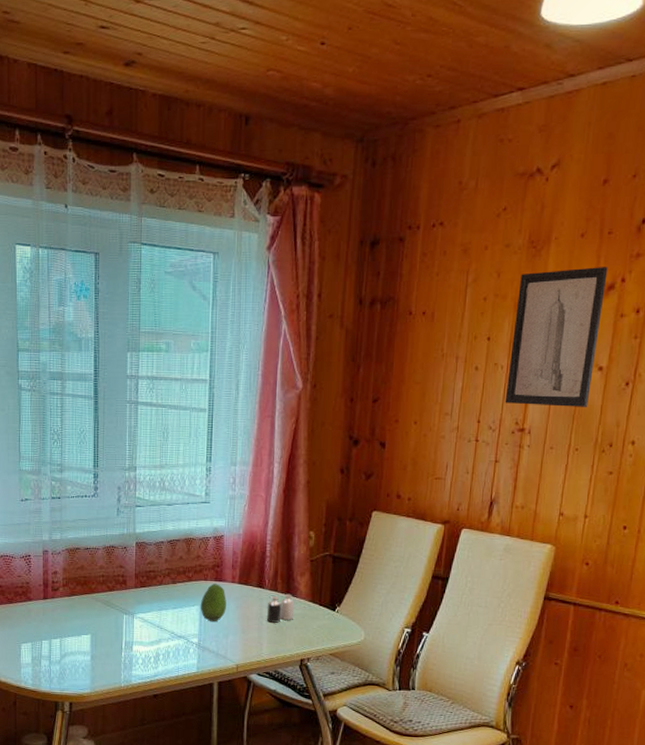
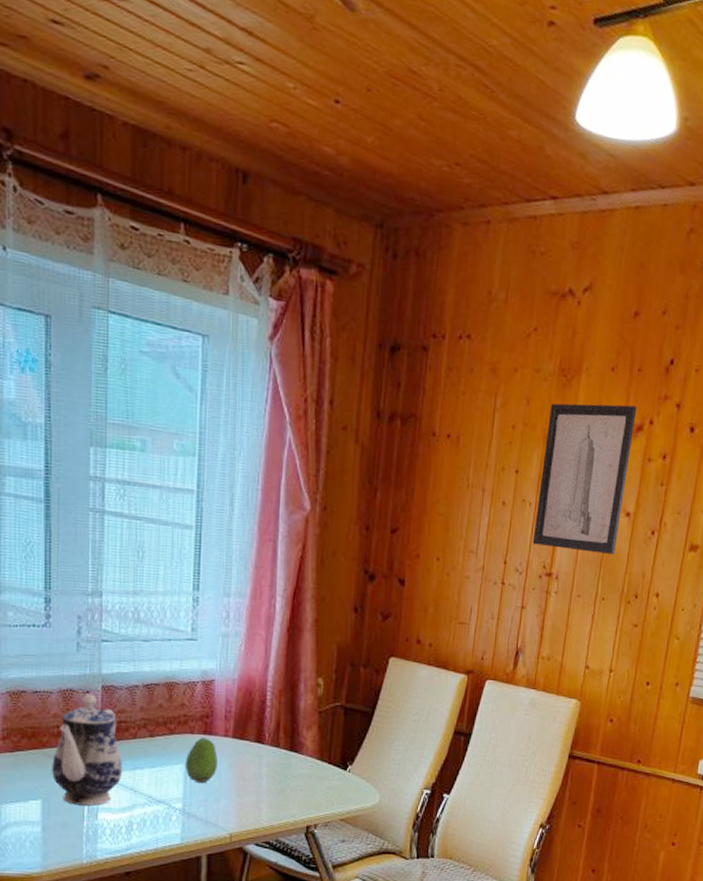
teapot: none [99,549,152,640] -> present [52,694,123,806]
candle: present [267,593,295,623] -> none [266,750,300,784]

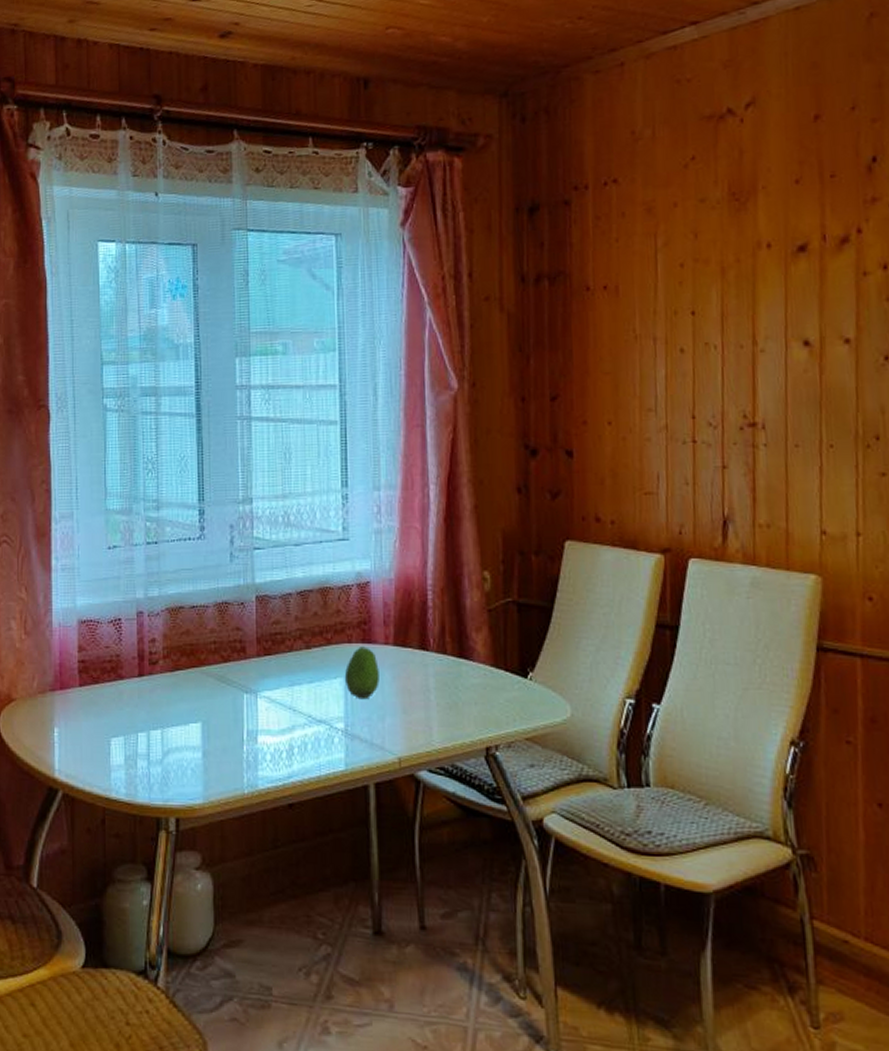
teapot: present [52,694,123,806] -> none [210,606,281,728]
wall art: present [532,403,637,554] -> none [724,216,838,393]

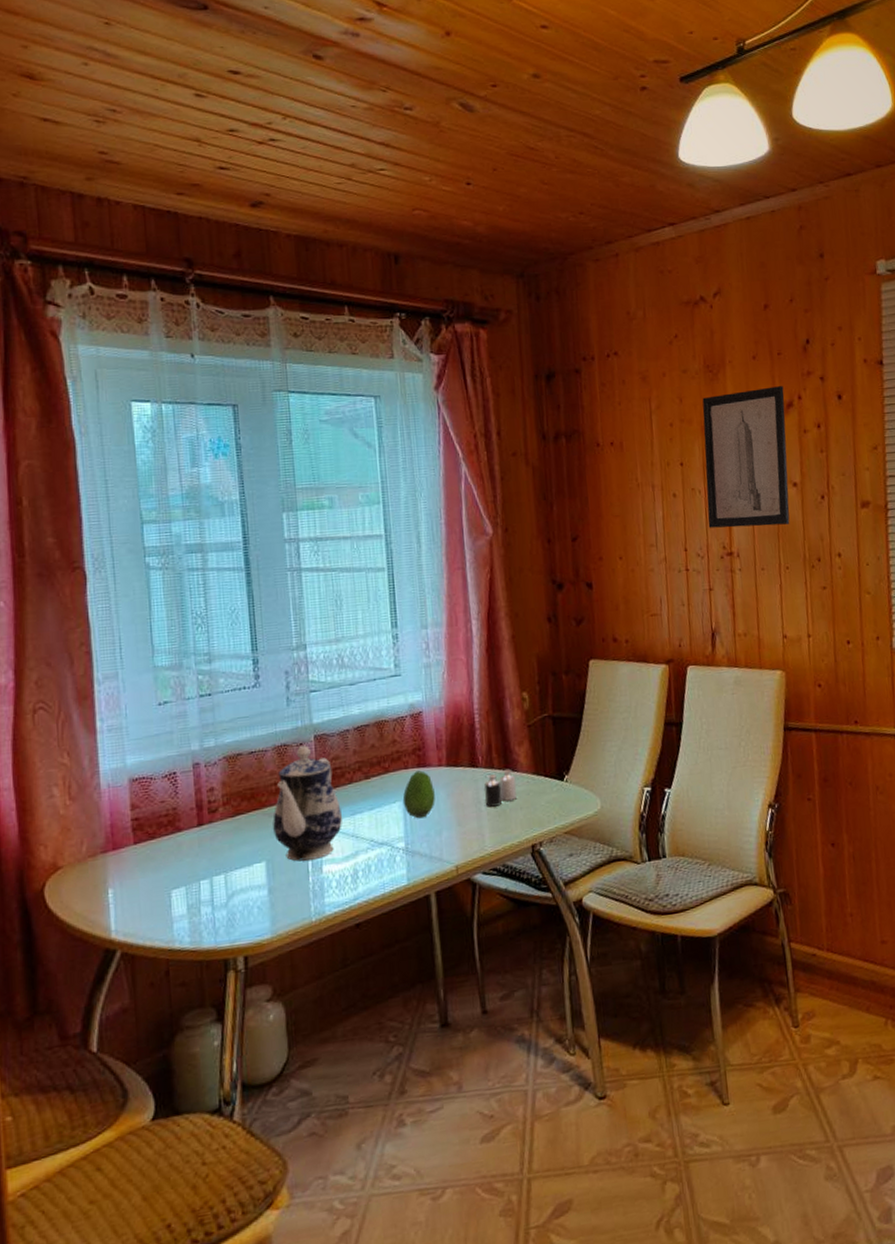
teapot: none [210,606,281,728] -> present [273,745,343,862]
candle: none [434,656,472,697] -> present [484,768,517,807]
wall art: none [724,216,838,393] -> present [702,386,790,528]

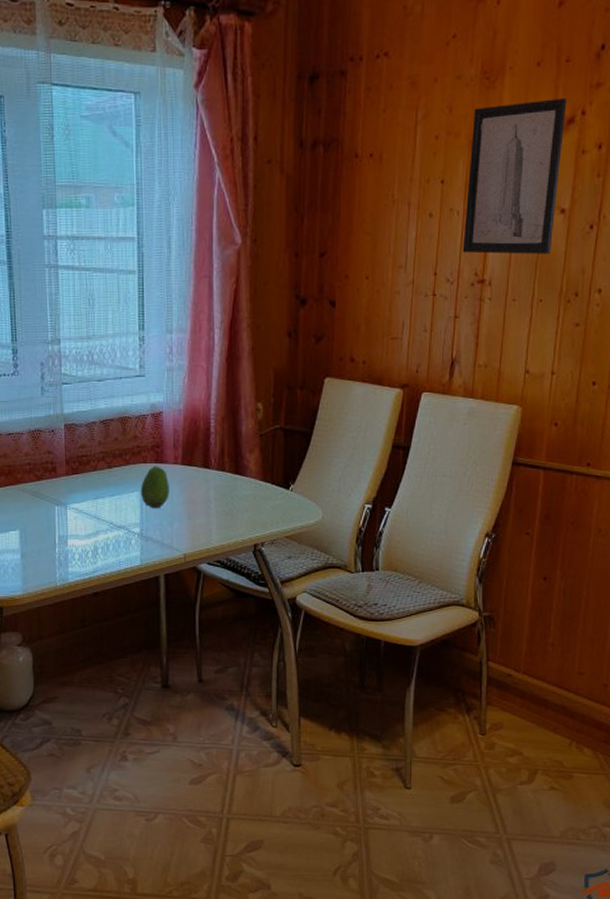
teapot: present [273,745,343,862] -> none [26,433,87,534]
candle: present [484,768,517,807] -> none [214,473,245,506]

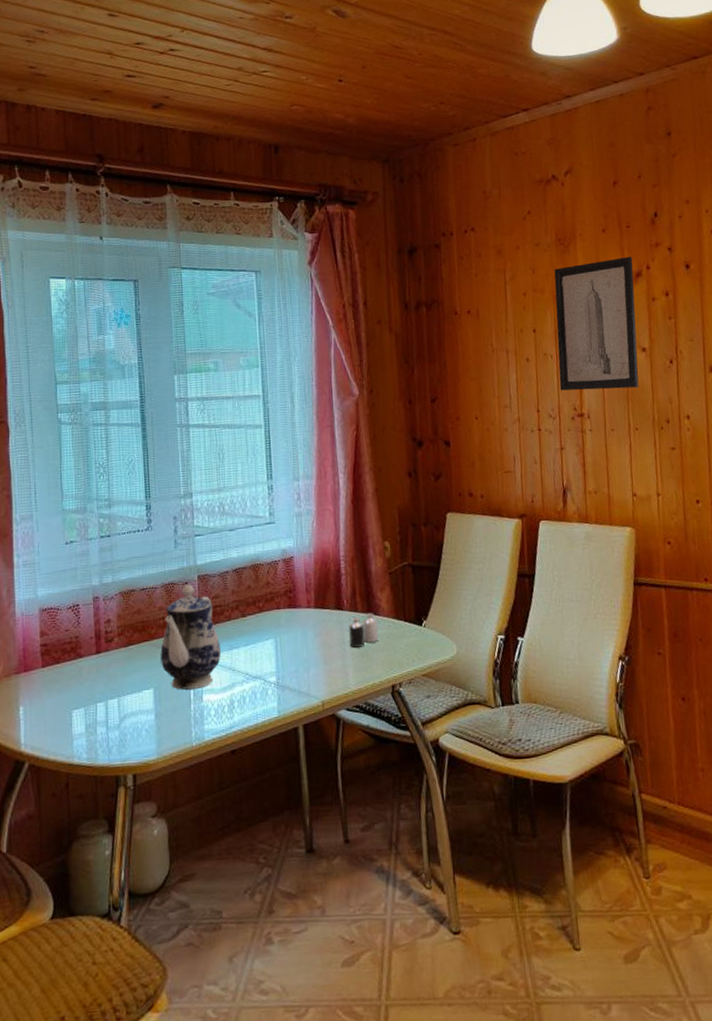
teapot: none [26,433,87,534] -> present [160,584,222,690]
fruit: present [140,466,169,509] -> none [275,611,304,656]
candle: none [214,473,245,506] -> present [348,612,379,648]

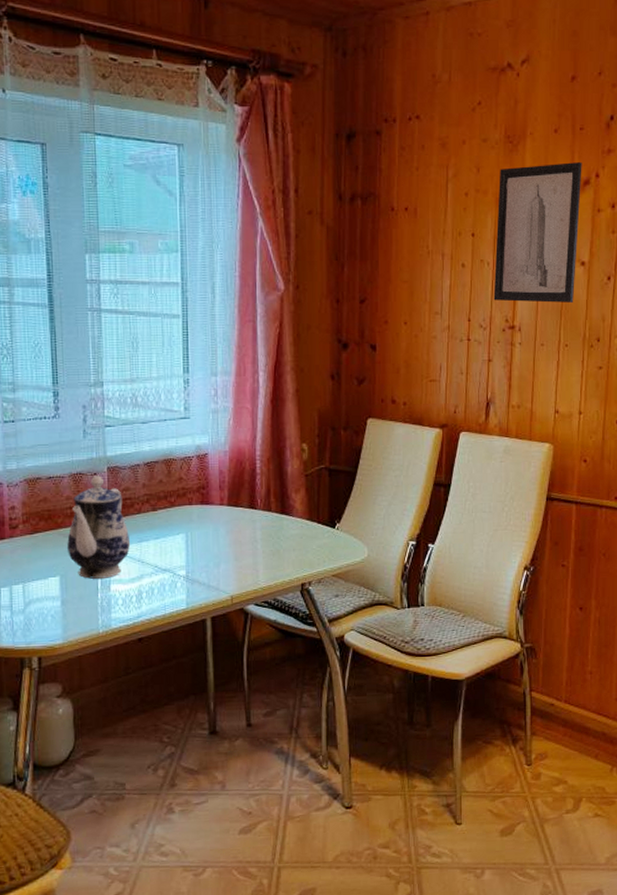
candle: present [348,612,379,648] -> none [260,513,291,546]

